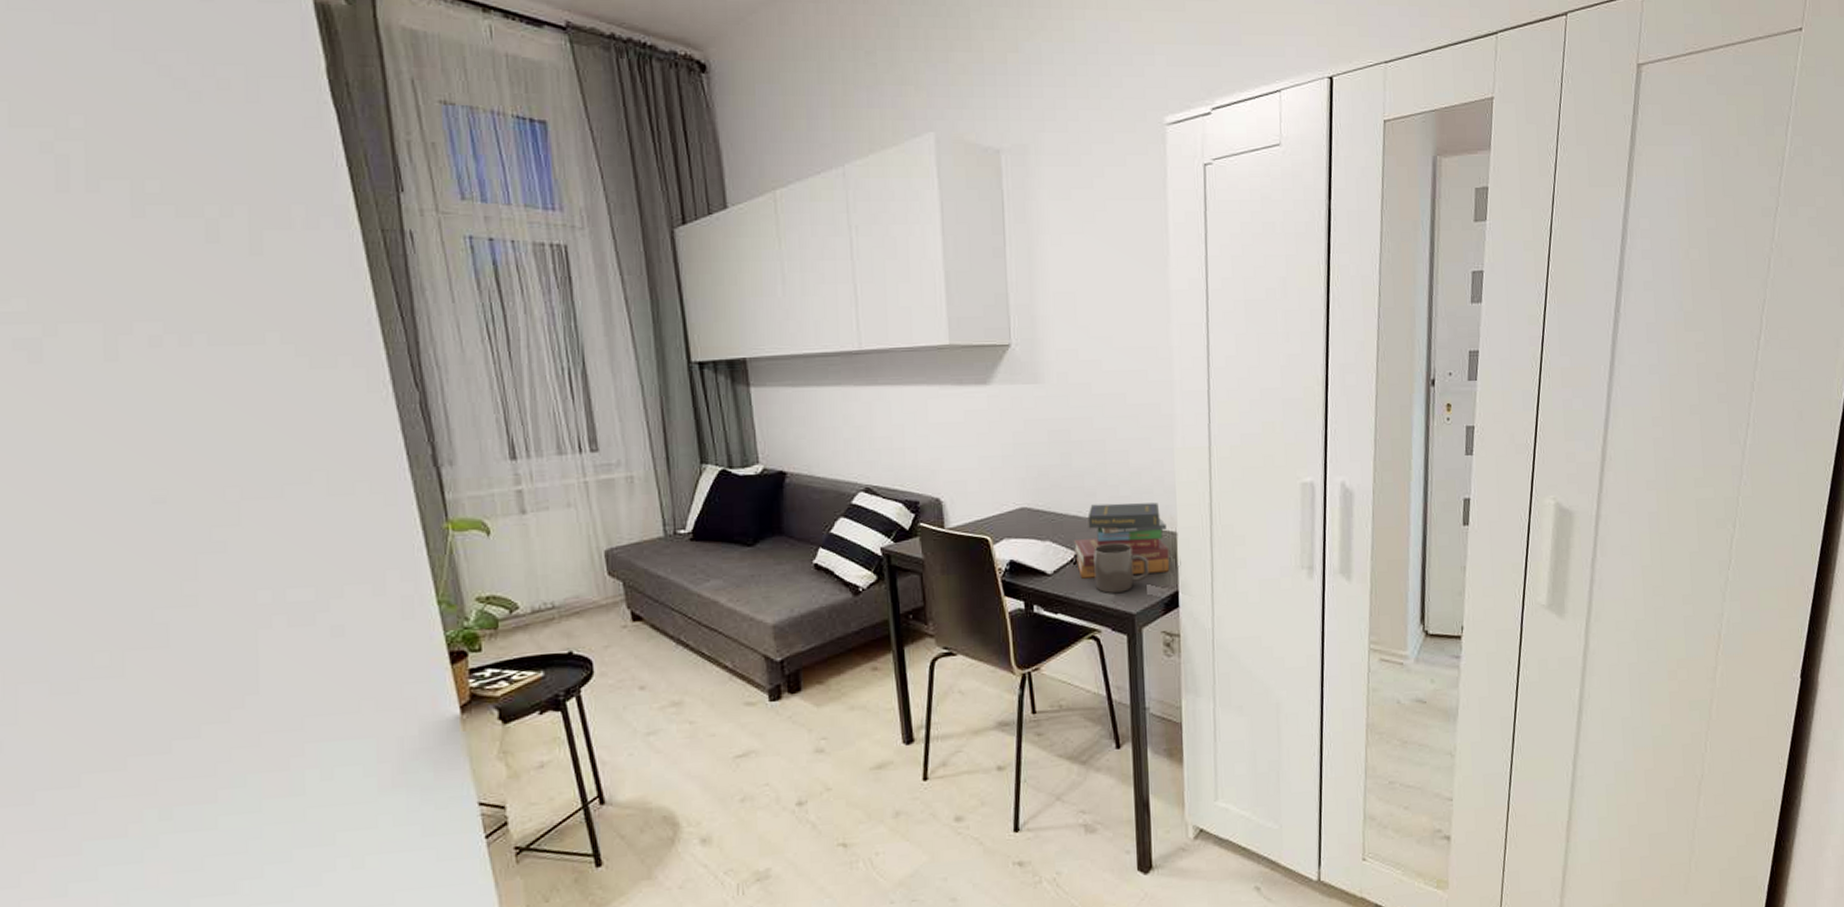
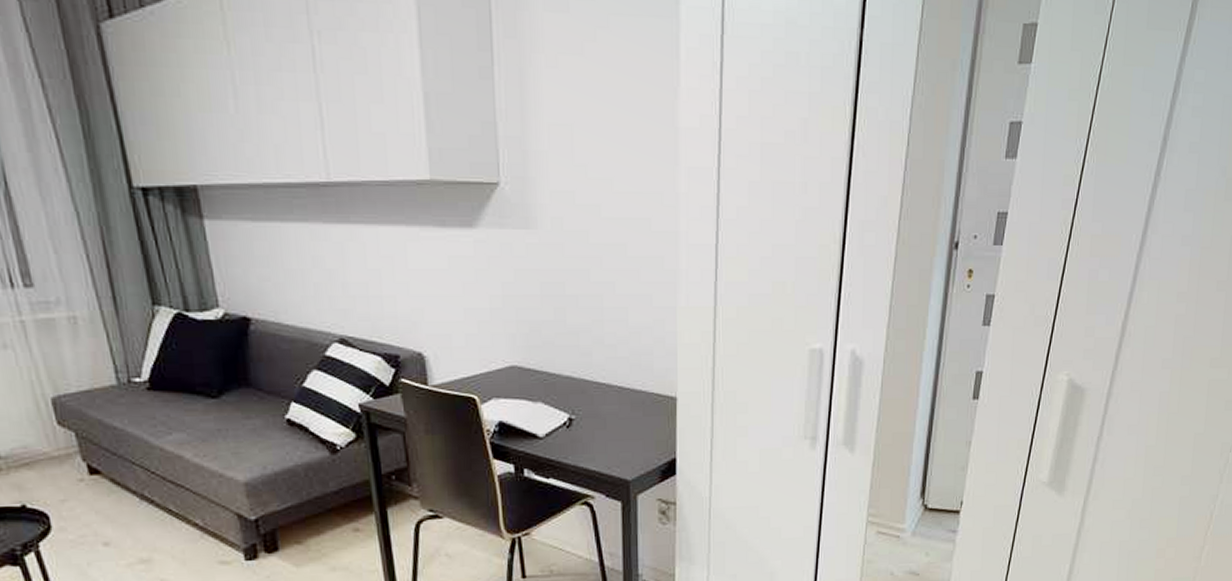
books: present [1074,502,1170,579] -> none [568,364,668,443]
mug: present [1093,542,1149,593] -> none [588,405,646,459]

